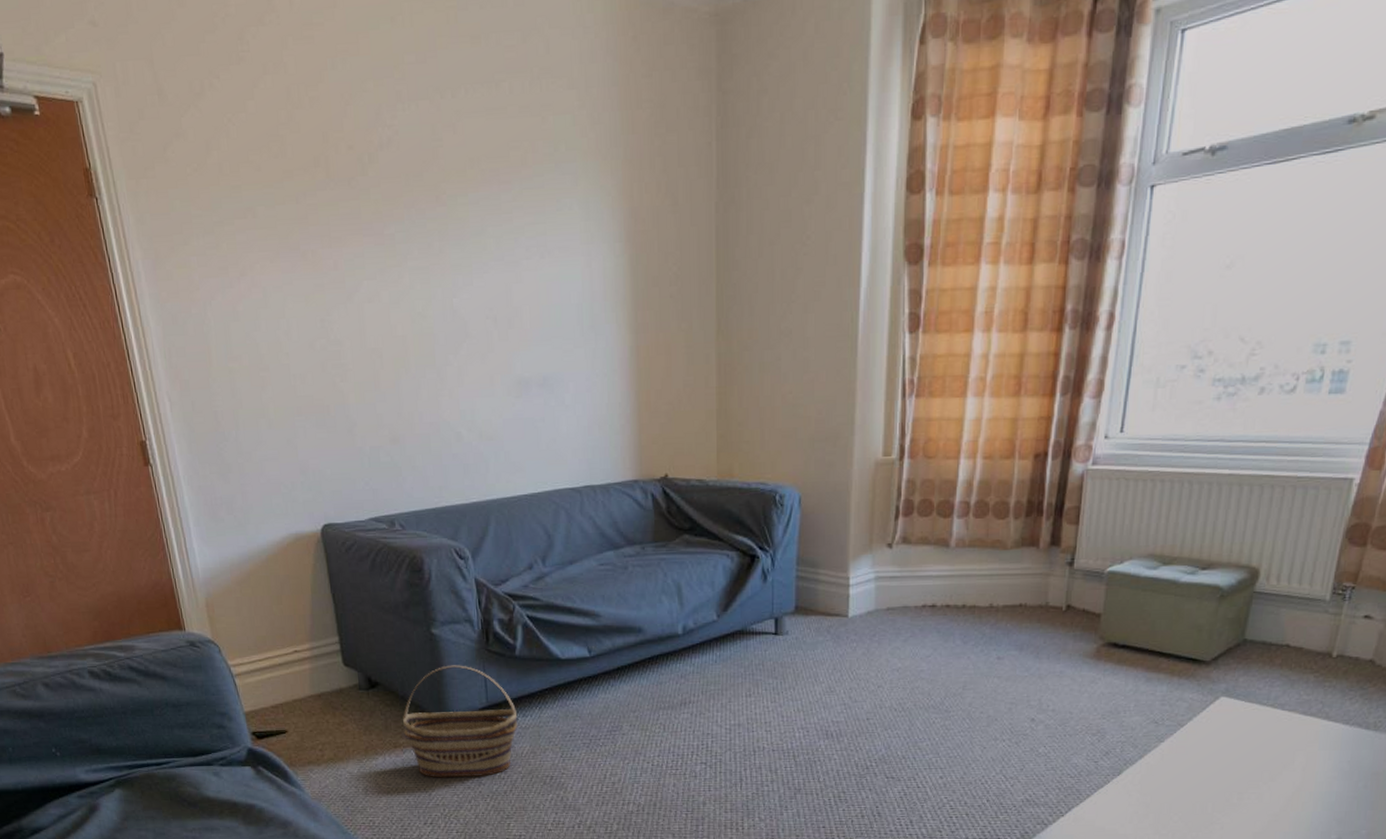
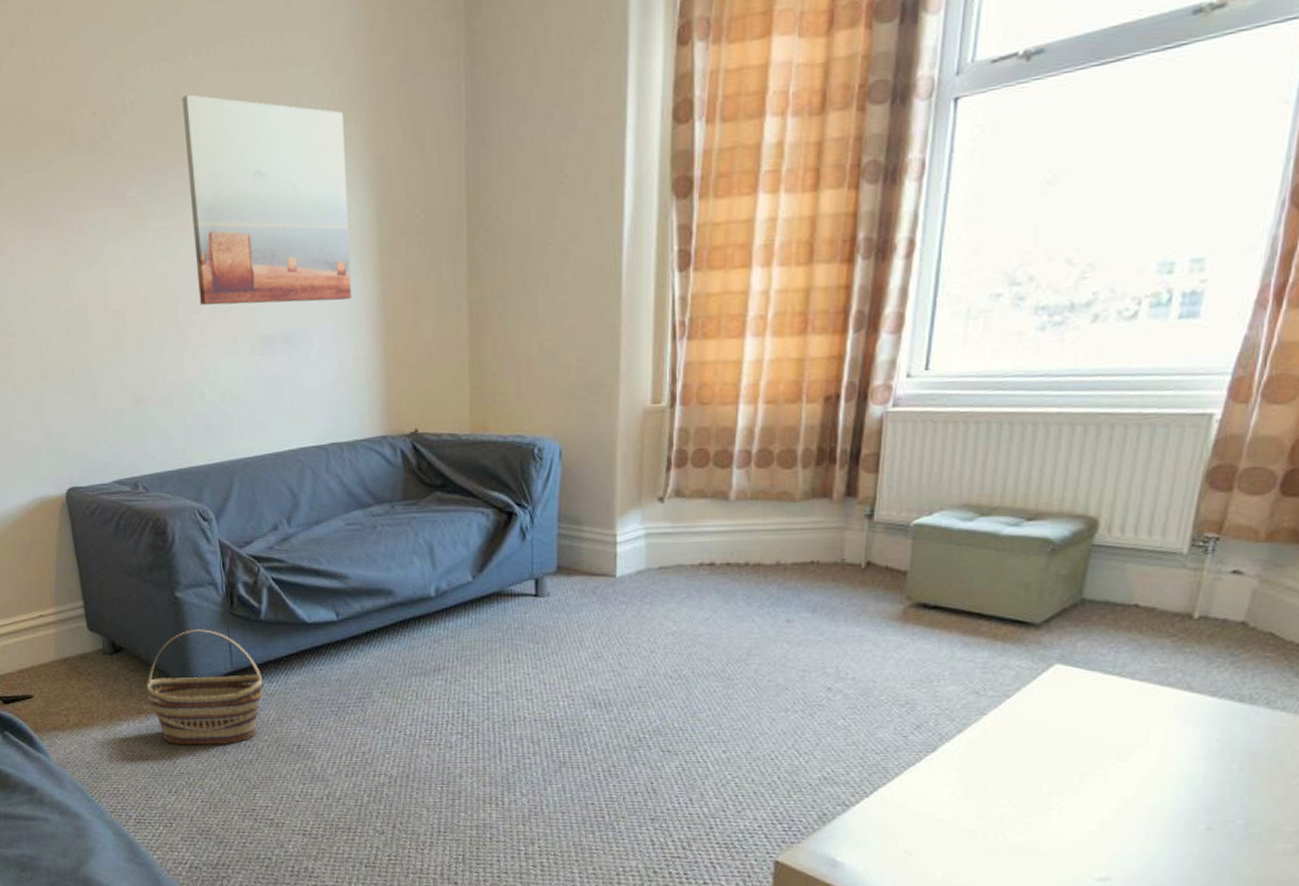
wall art: none [440,135,606,347] -> present [182,94,351,305]

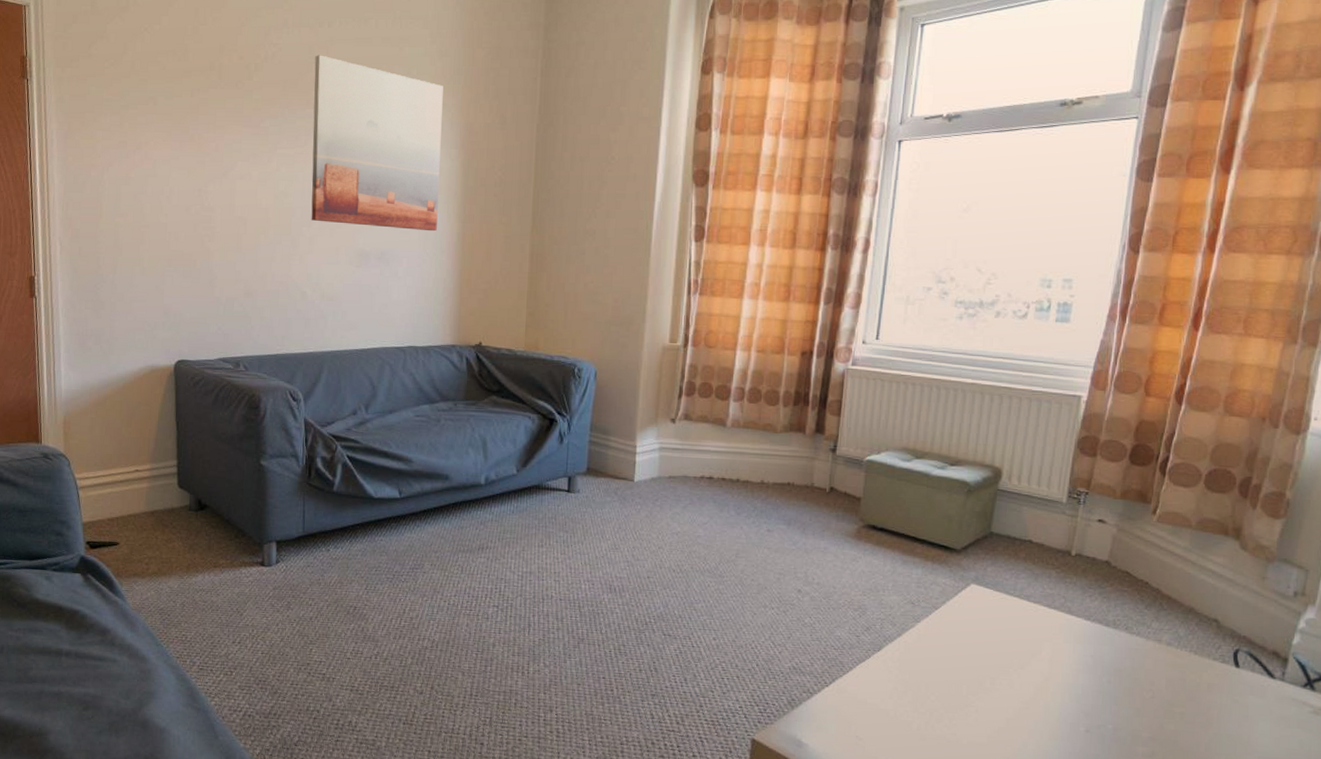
basket: present [147,629,264,746] -> none [224,495,330,602]

